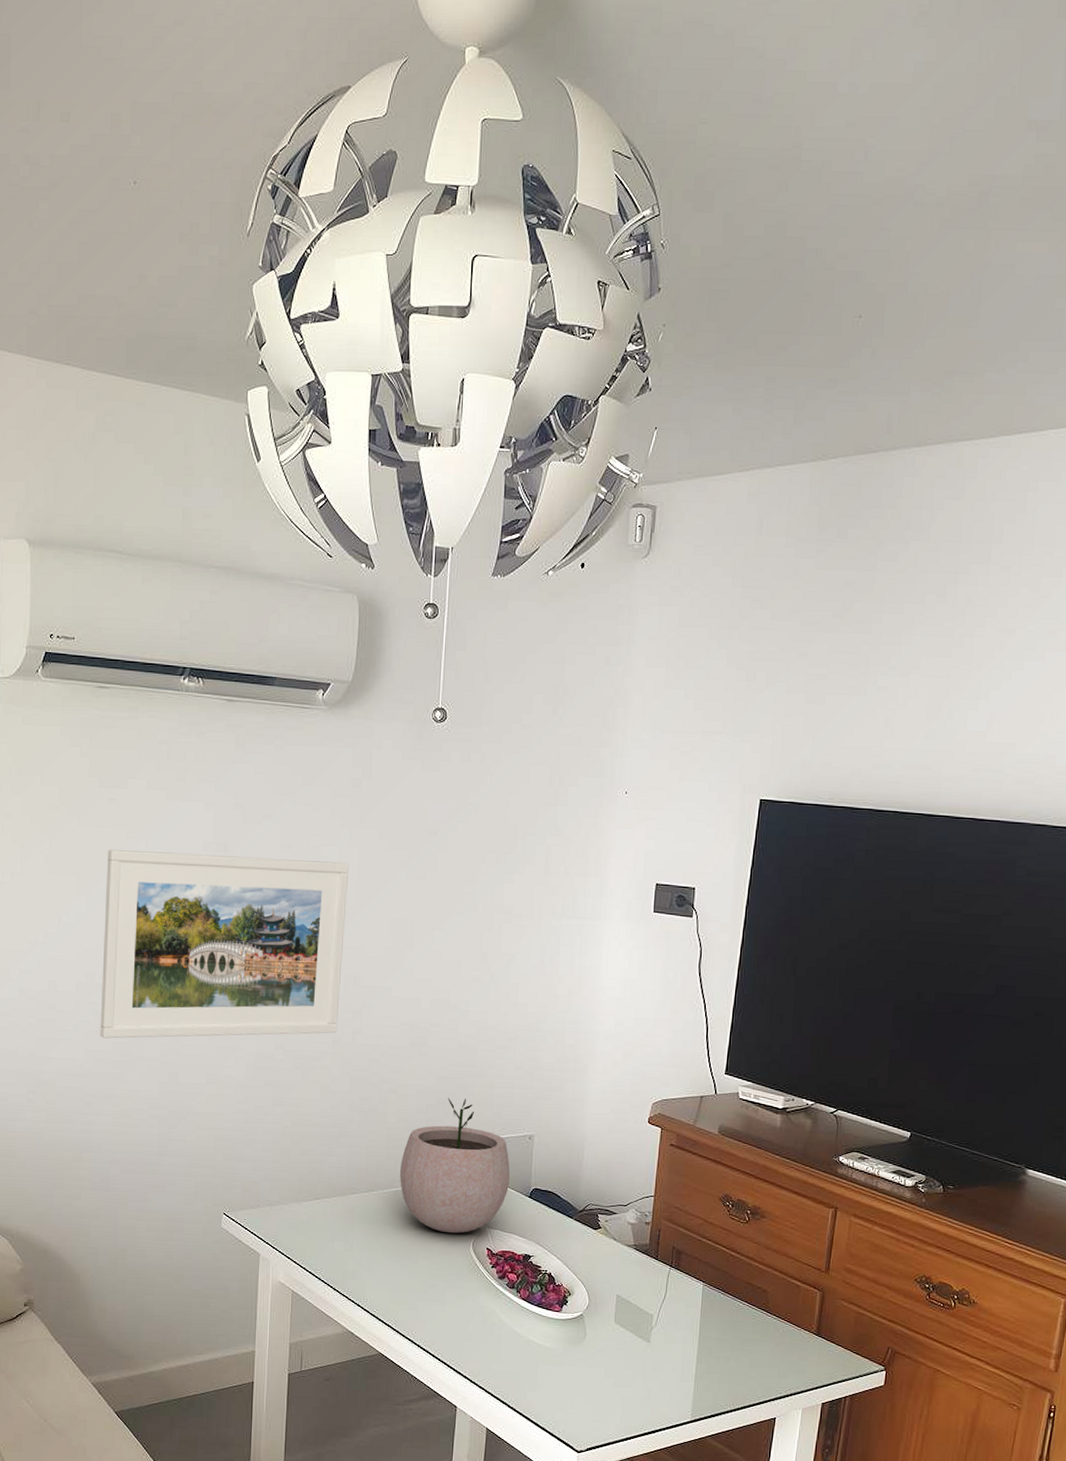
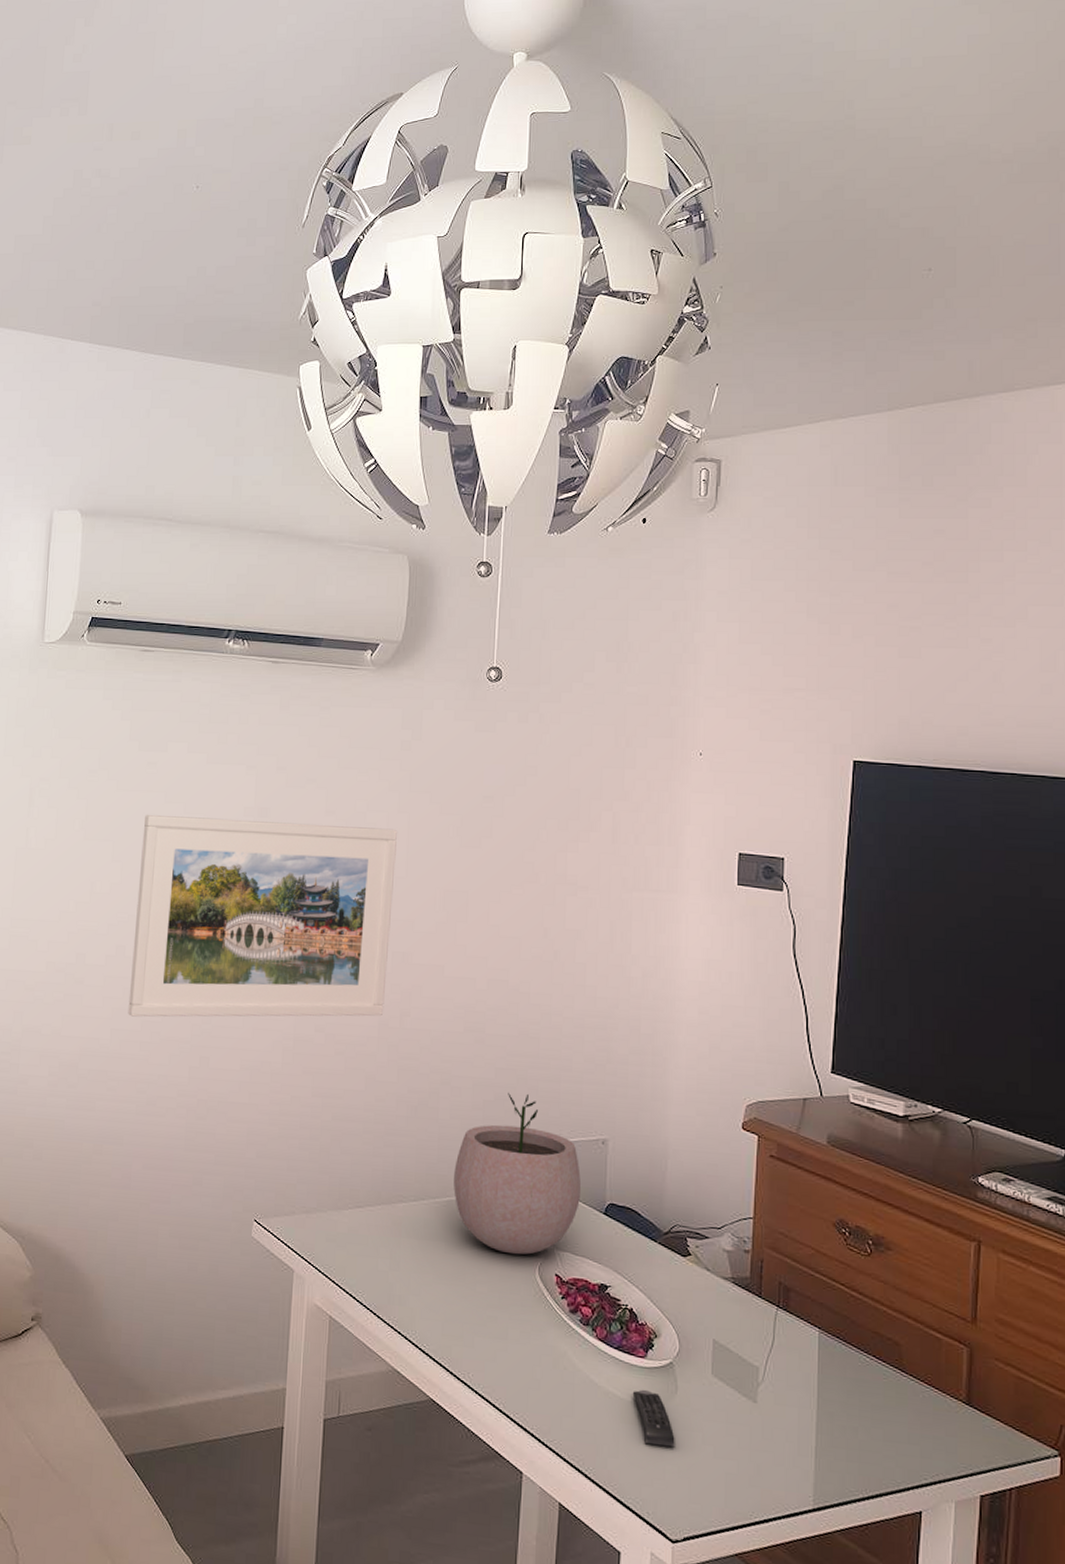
remote control: none [549,1336,583,1381] -> present [632,1389,675,1448]

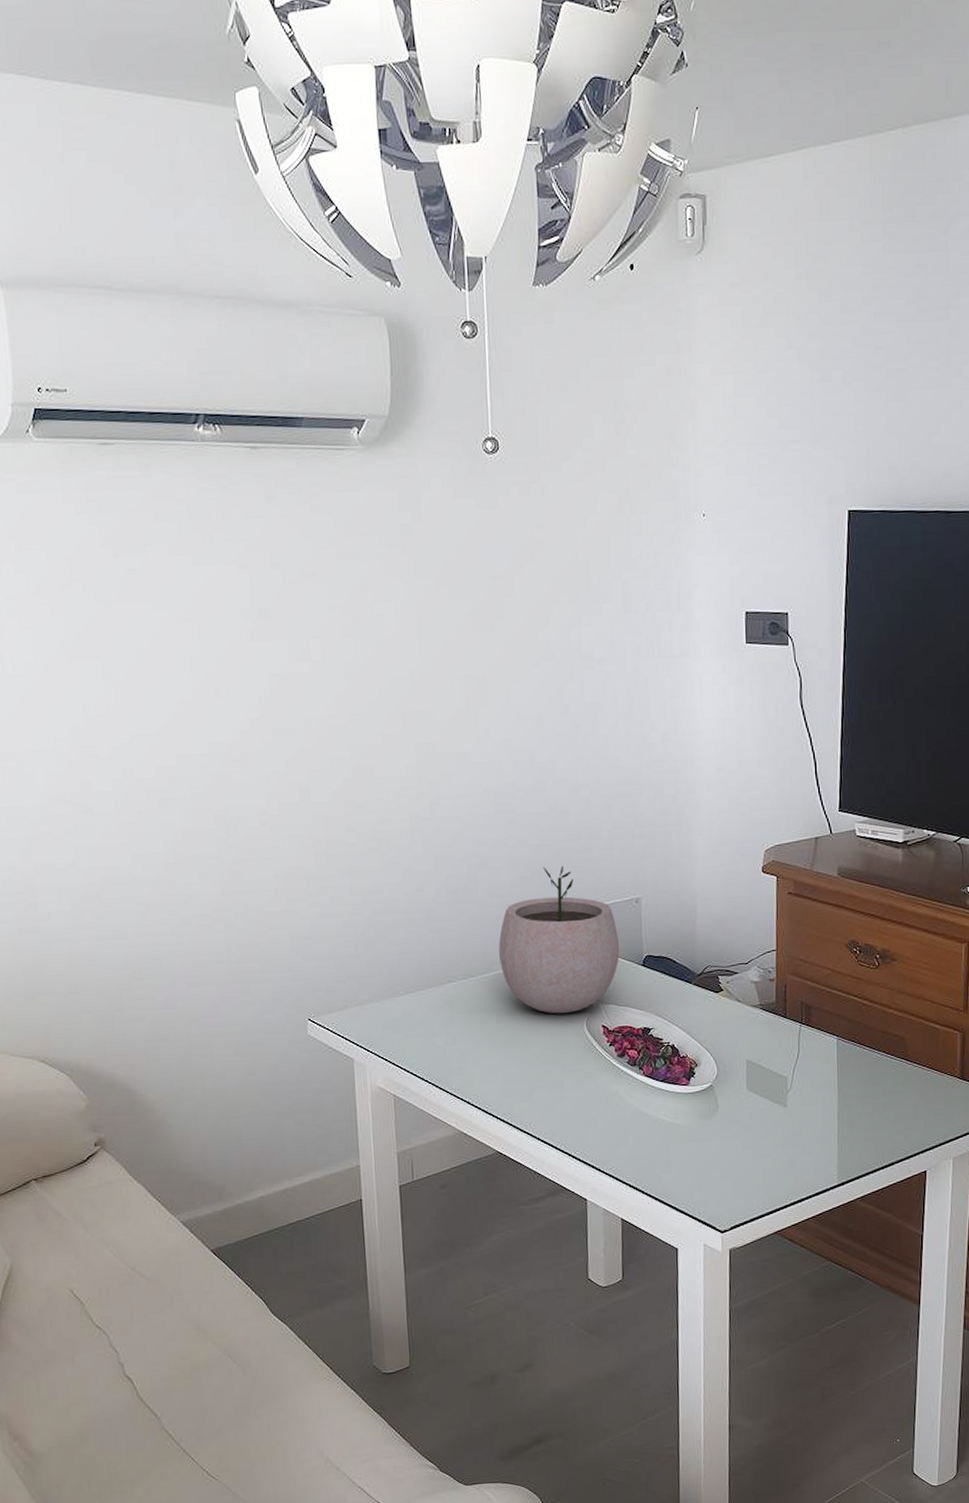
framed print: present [128,814,398,1017] -> none [133,618,414,840]
remote control: present [632,1389,675,1448] -> none [679,1111,719,1157]

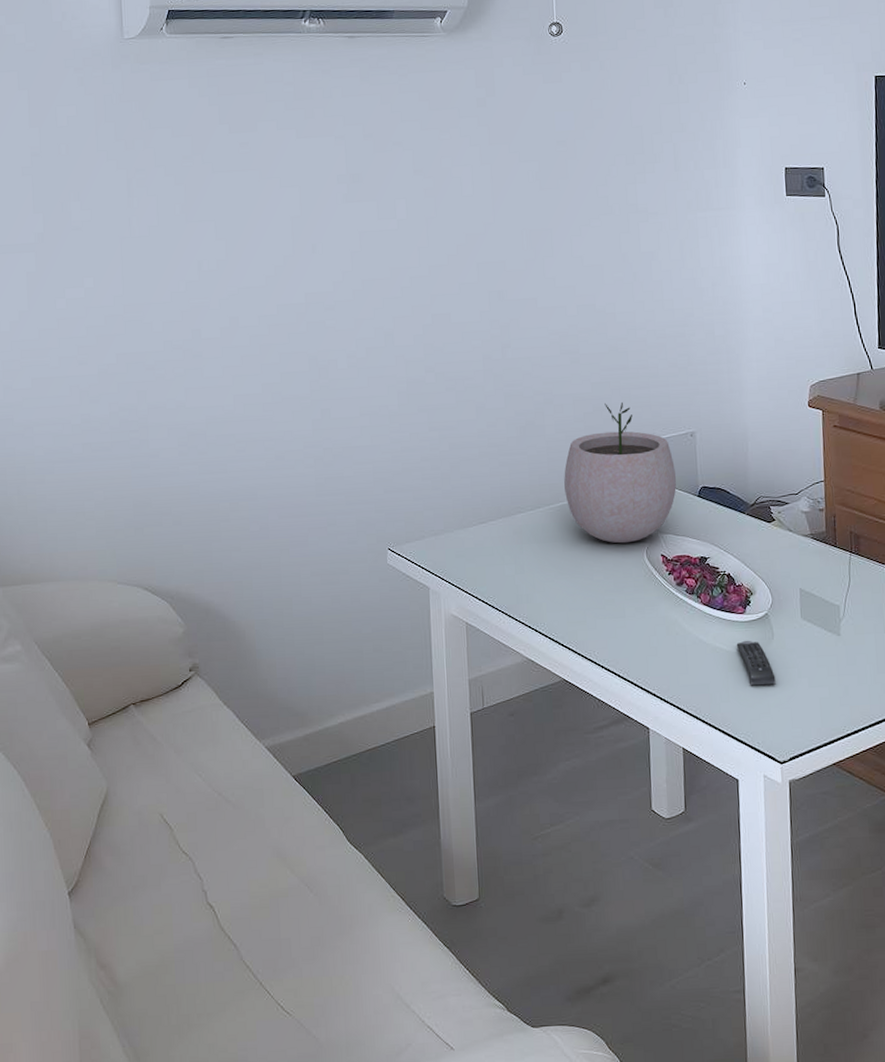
remote control: none [679,1111,719,1157] -> present [736,640,776,686]

